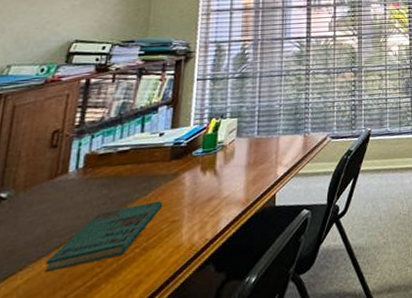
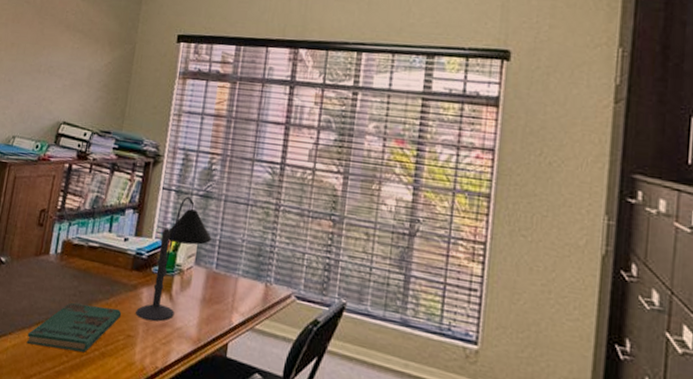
desk lamp: none [179,81,250,202] -> present [135,196,212,322]

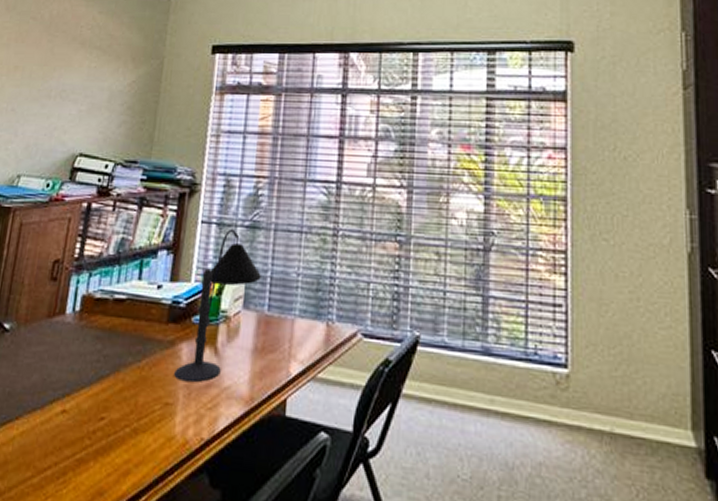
book: present [26,302,122,353] -> none [38,370,157,432]

